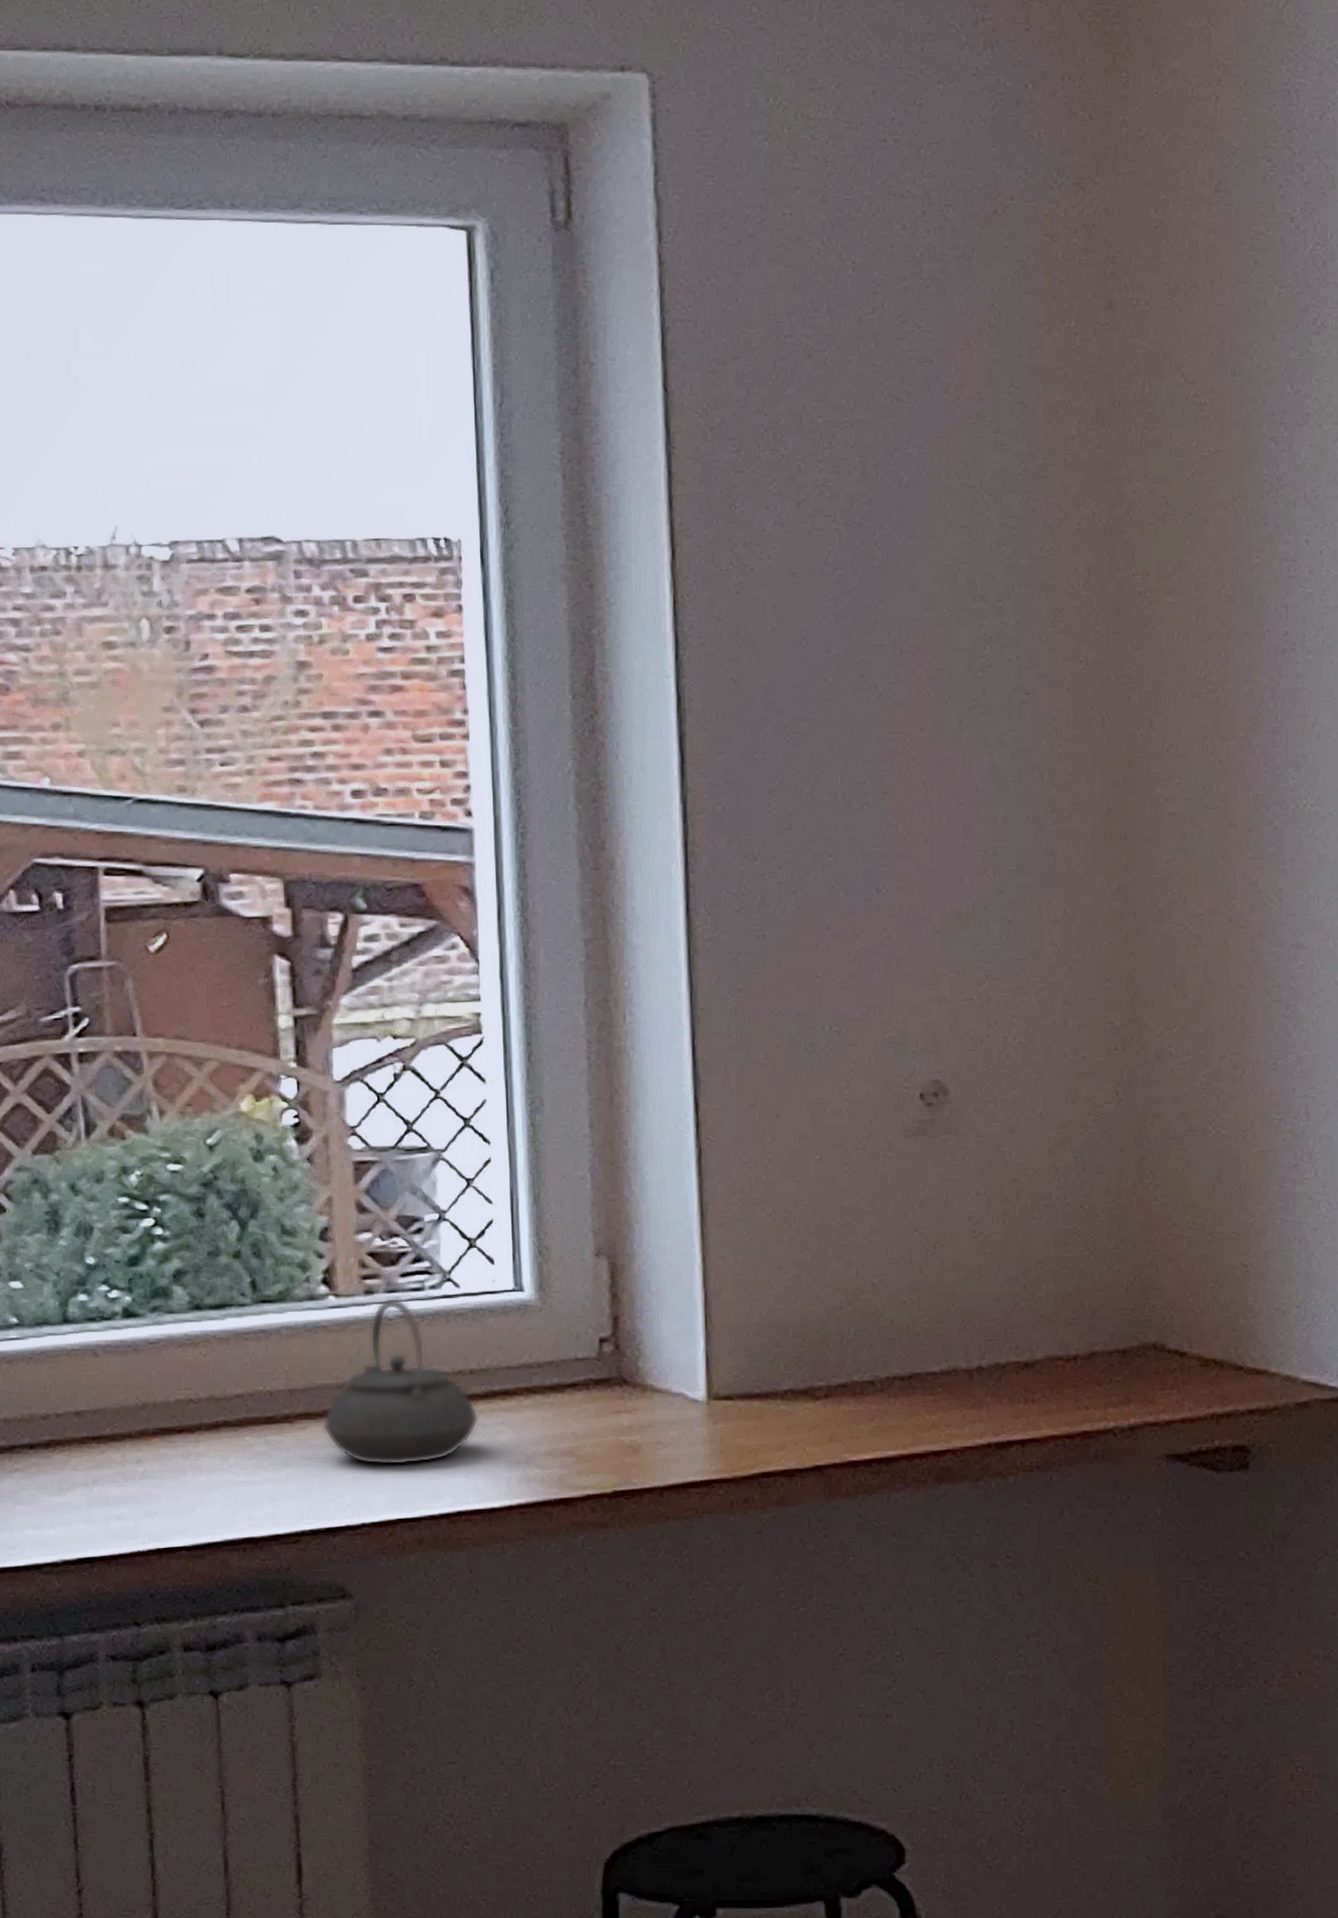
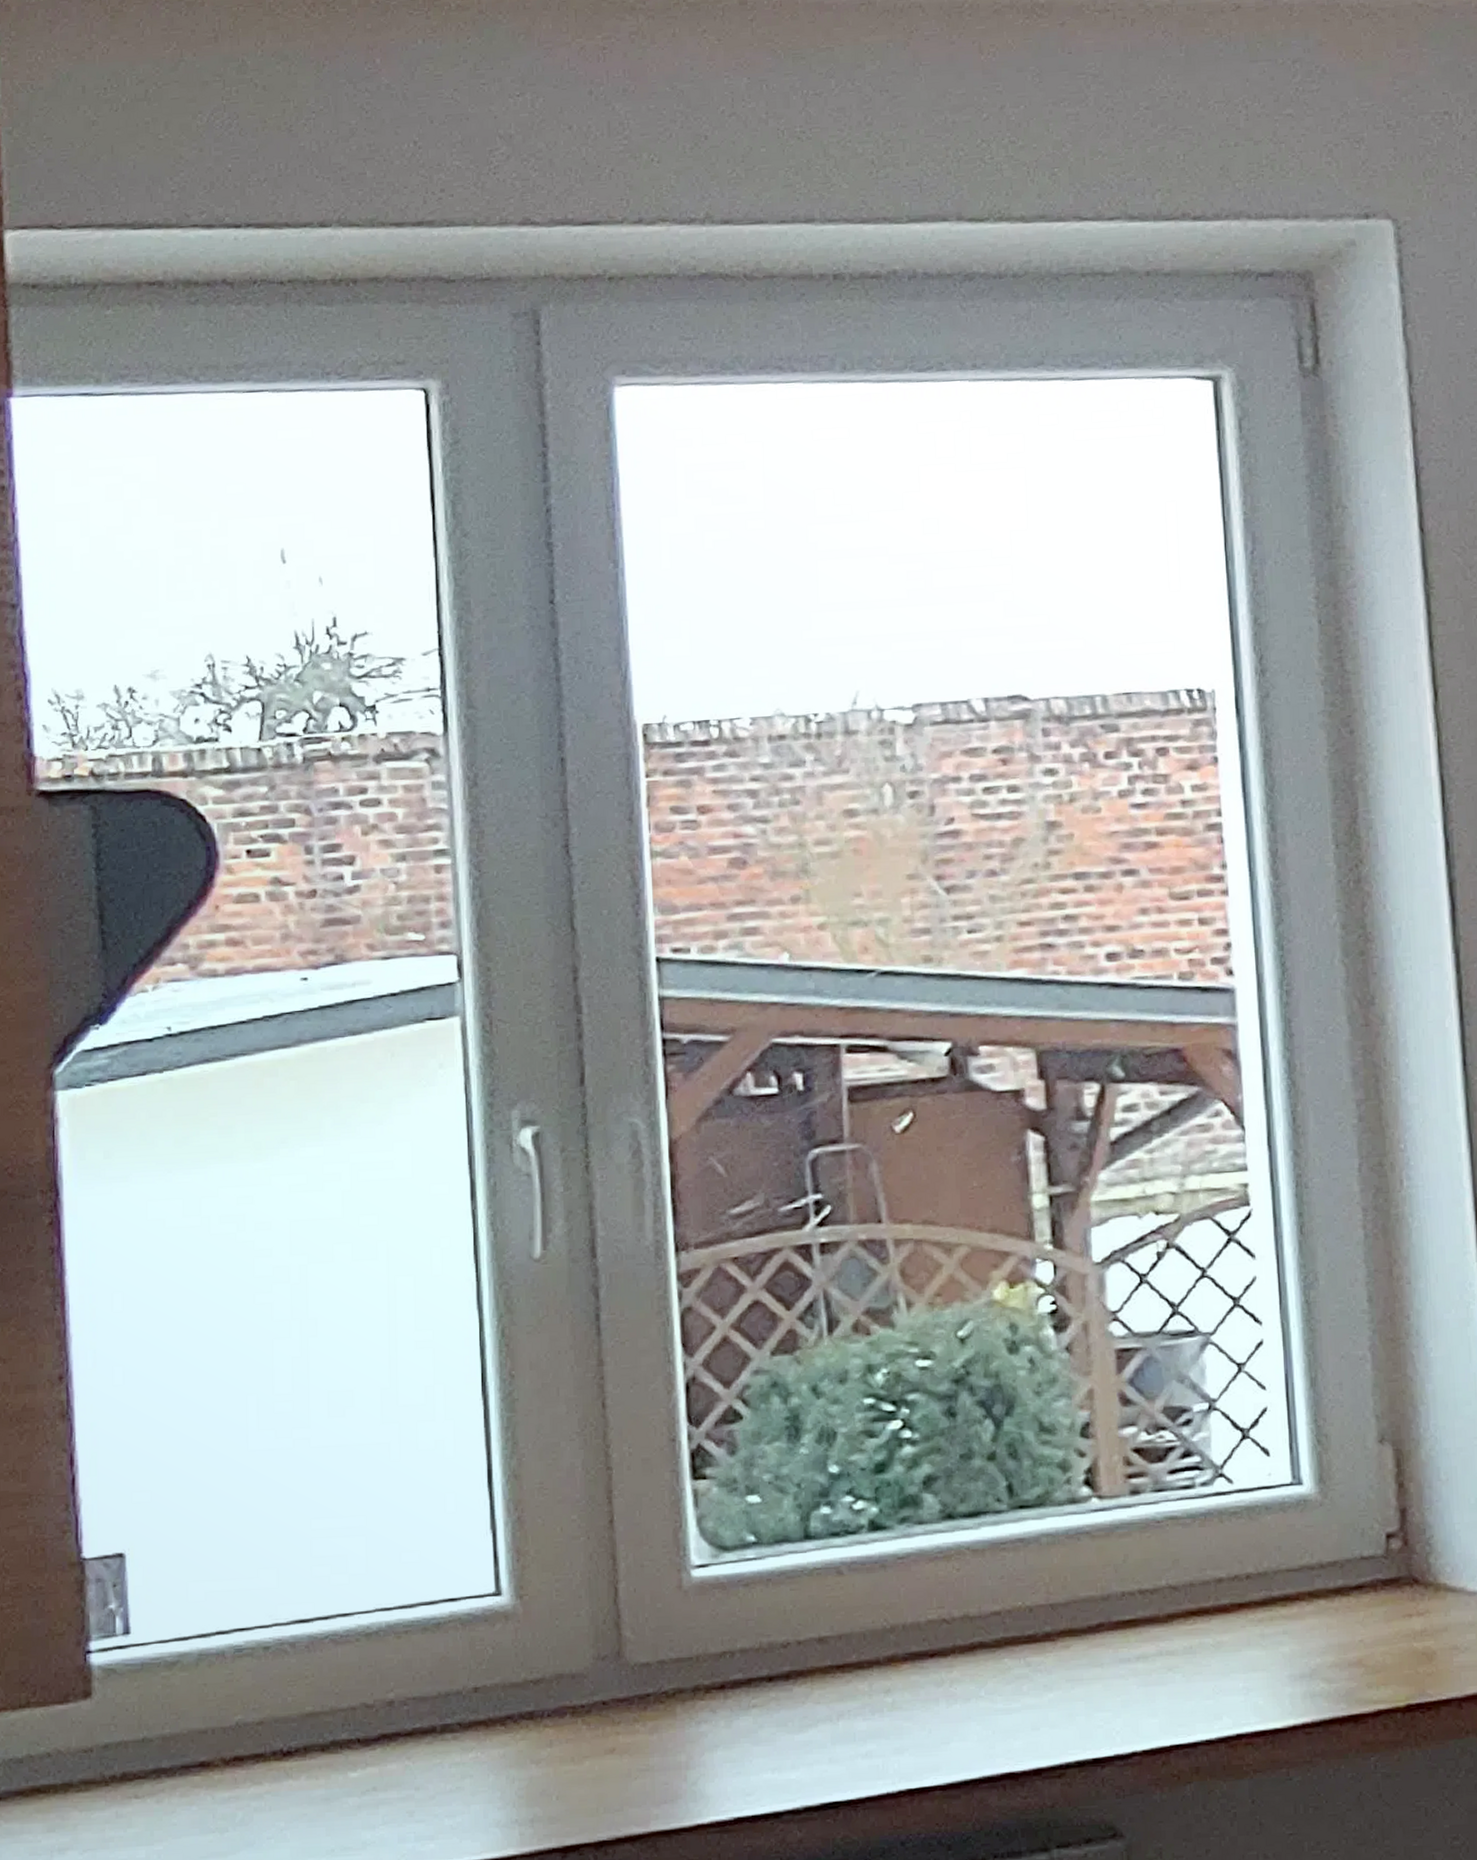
teapot: present [322,1297,479,1466] -> none [1087,1496,1258,1686]

